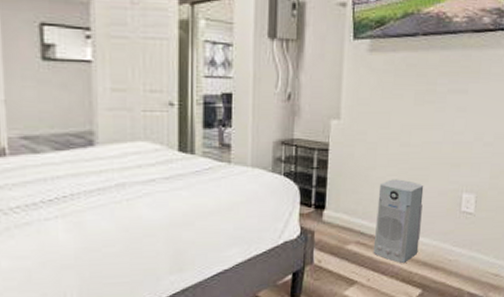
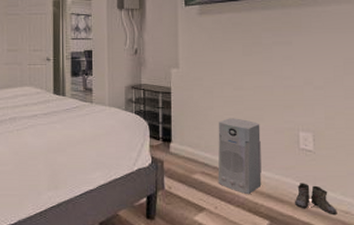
boots: none [446,247,488,279] -> present [291,183,337,216]

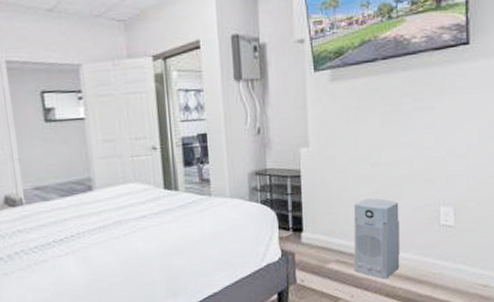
boots: present [291,183,337,216] -> none [430,260,476,291]

